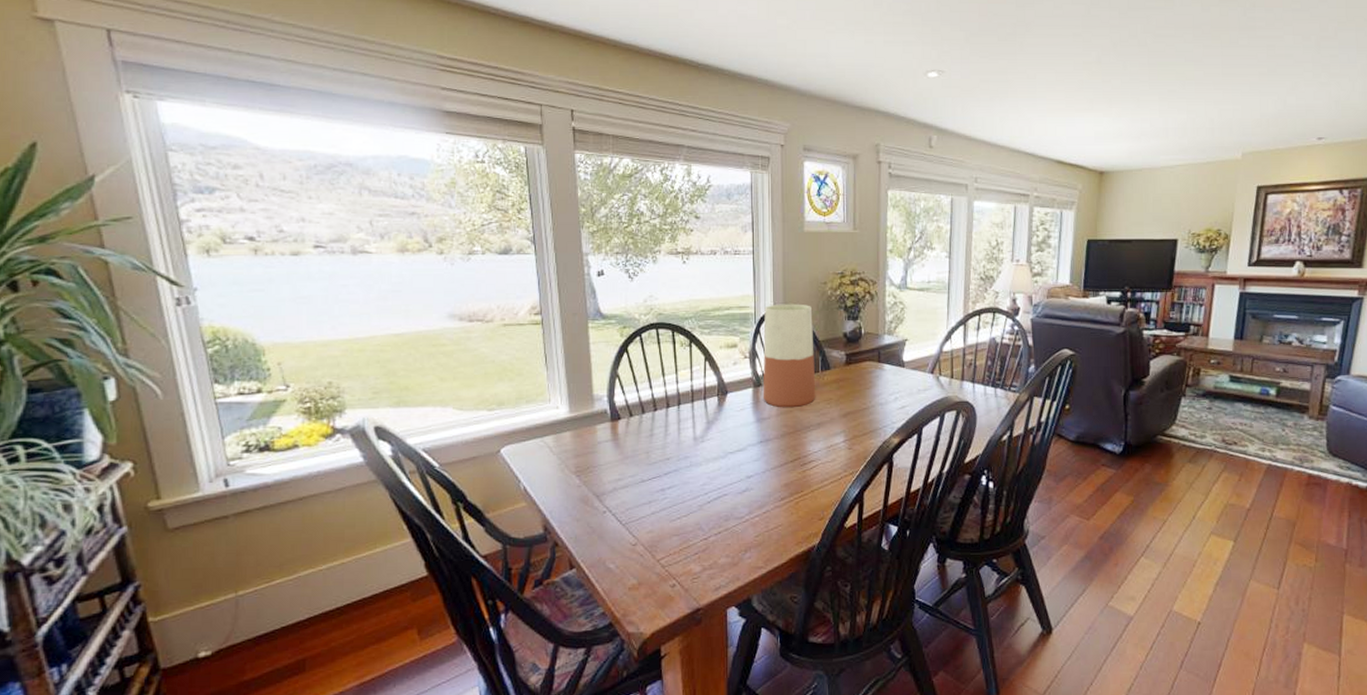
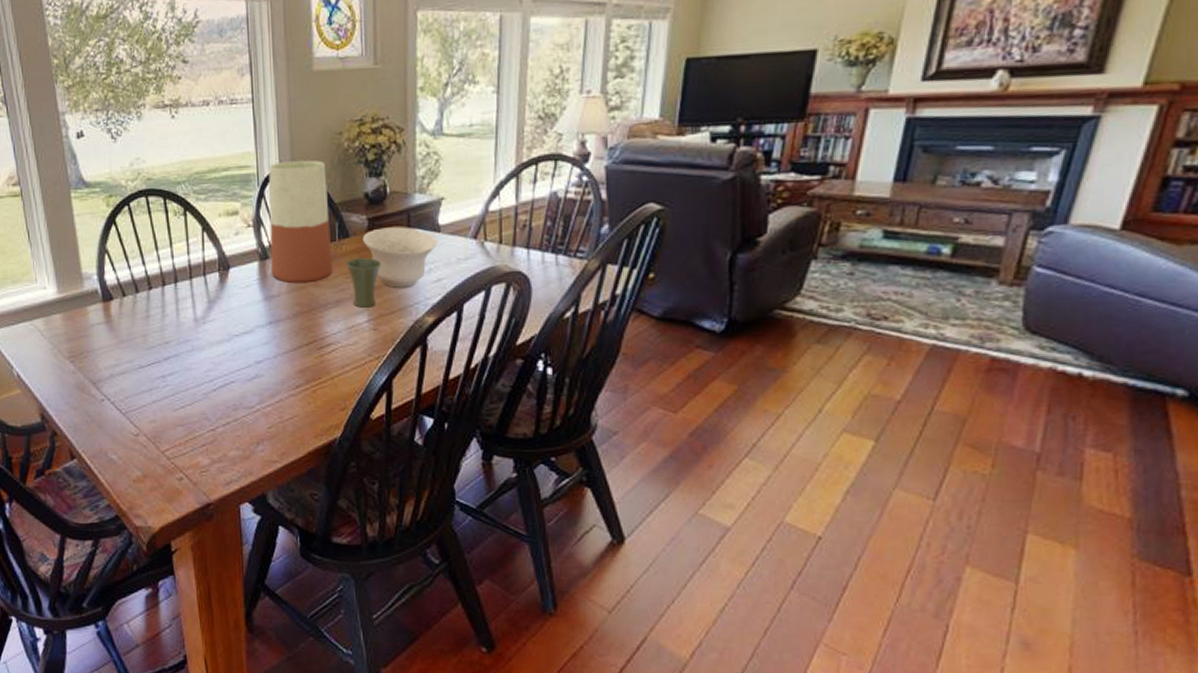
cup: none [827,387,857,430] -> present [346,258,382,308]
bowl: none [841,362,902,414] -> present [362,227,438,289]

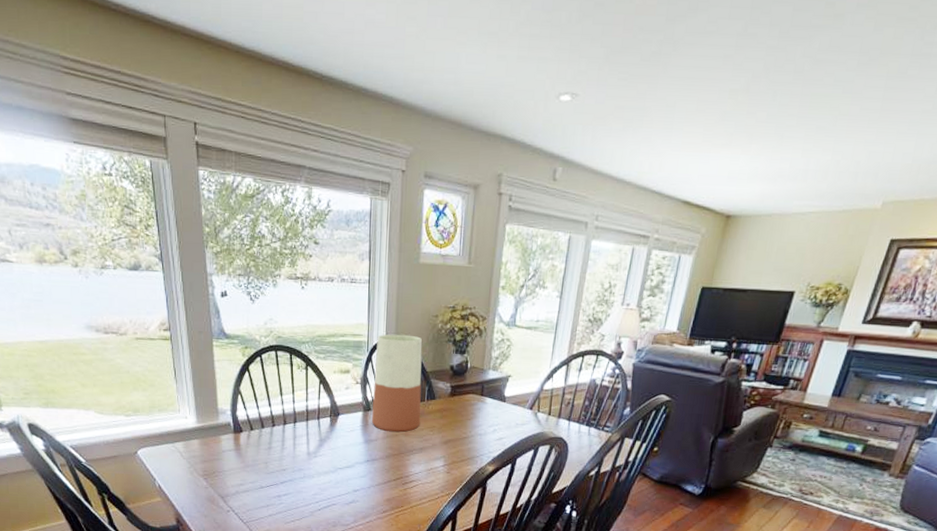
cup: present [346,258,382,308] -> none [431,416,459,456]
bowl: present [362,227,438,289] -> none [445,394,503,443]

